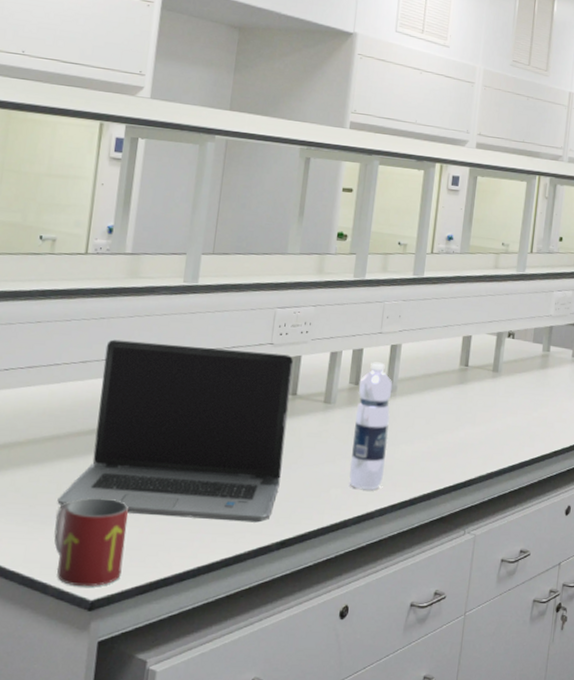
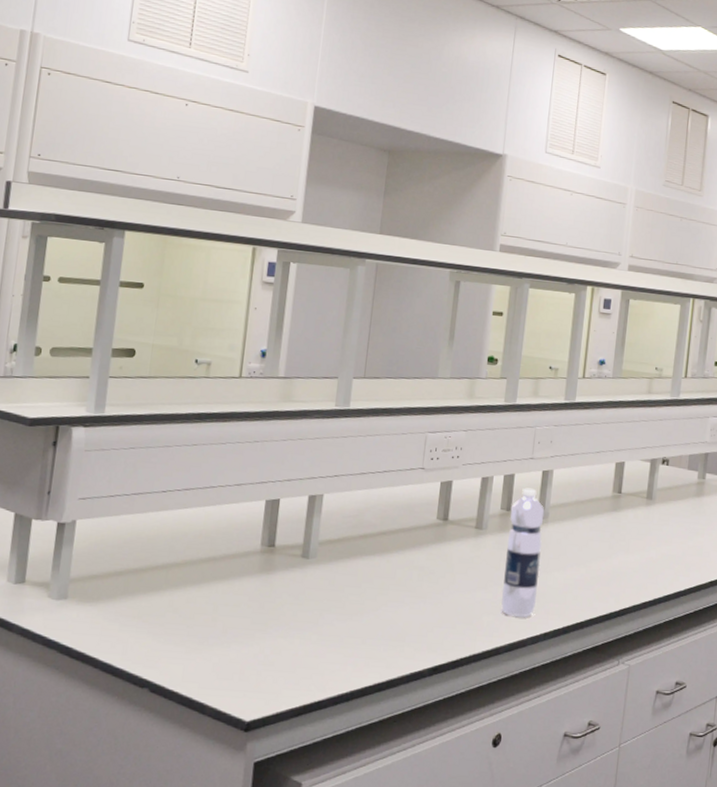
mug: present [54,497,128,587] -> none [211,619,283,708]
laptop computer: present [57,339,294,523] -> none [213,462,445,648]

